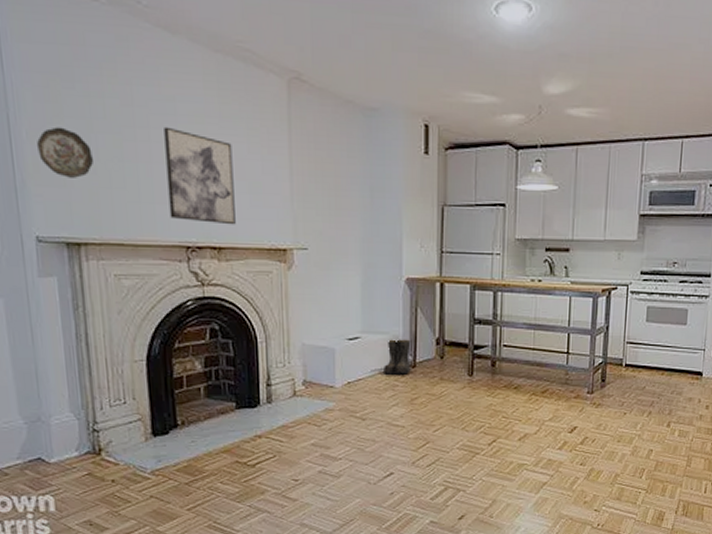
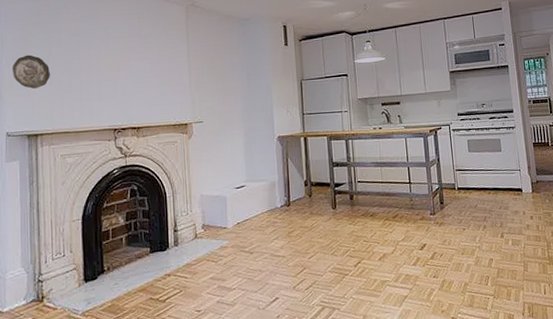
wall art: present [164,126,236,225] -> none [100,46,150,110]
boots: present [384,339,411,375] -> none [265,184,286,214]

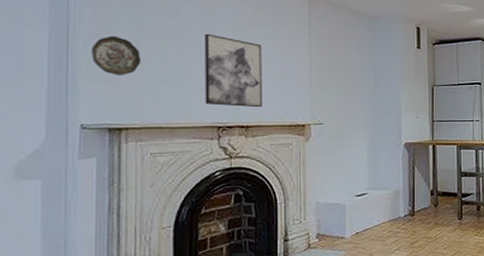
wall art: none [100,46,150,110] -> present [205,33,262,108]

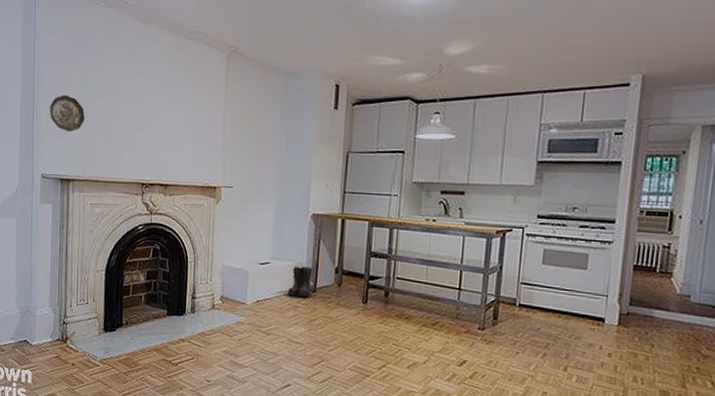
wall art: present [205,33,262,108] -> none [132,92,182,167]
boots: none [387,192,410,224] -> present [288,266,313,298]

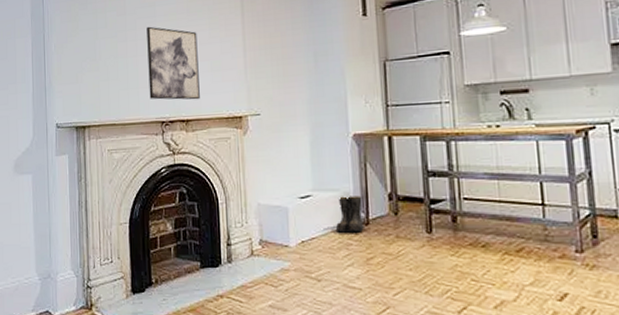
decorative plate: present [50,95,85,131] -> none [61,38,98,76]
wall art: none [132,92,182,167] -> present [147,26,200,100]

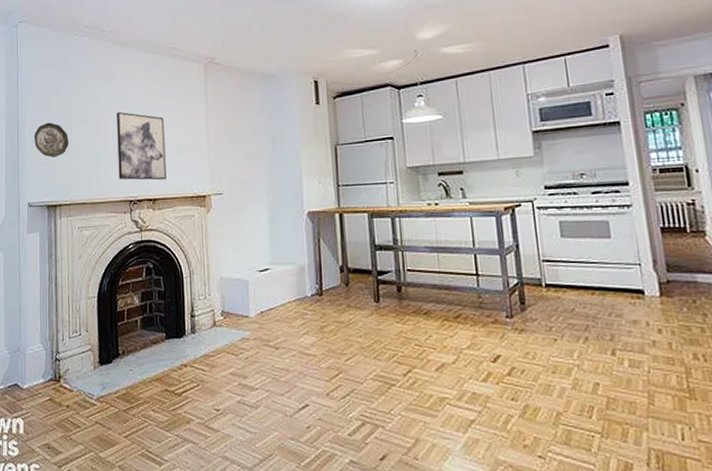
decorative plate: none [61,38,98,76] -> present [34,122,70,158]
boots: present [336,195,364,233] -> none [292,268,318,303]

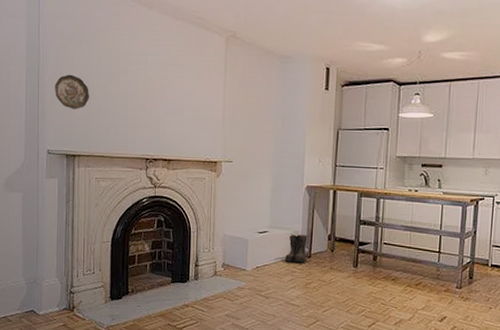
wall art: present [117,111,166,181] -> none [136,73,183,143]
boots: none [292,268,318,303] -> present [285,234,308,263]

